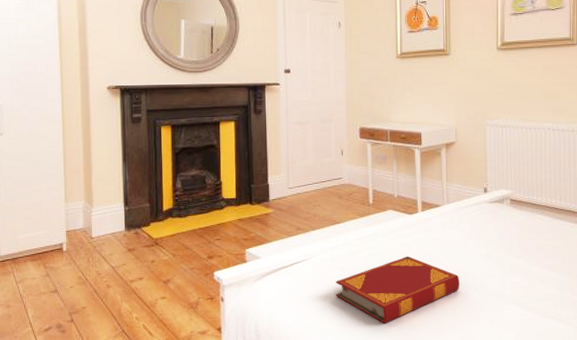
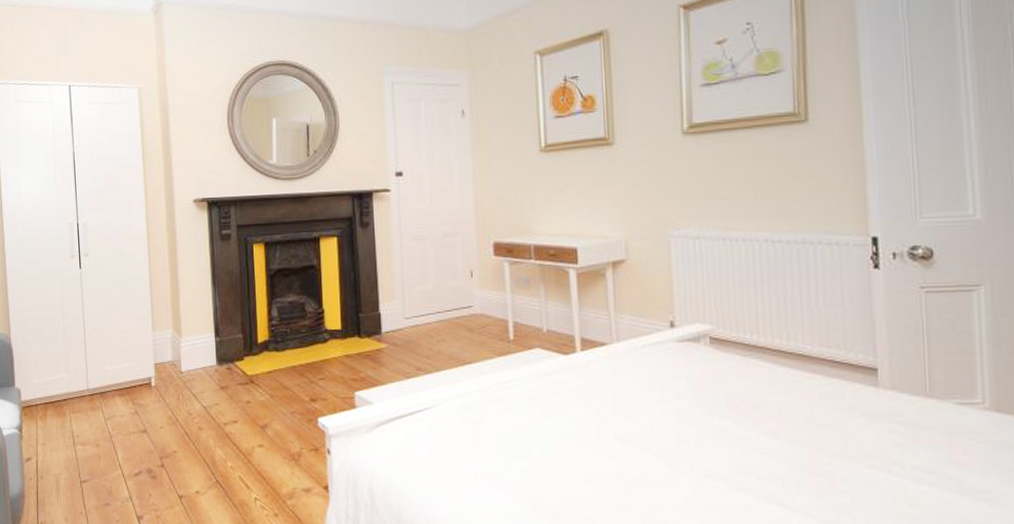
hardback book: present [336,256,460,323] -> none [468,409,639,495]

